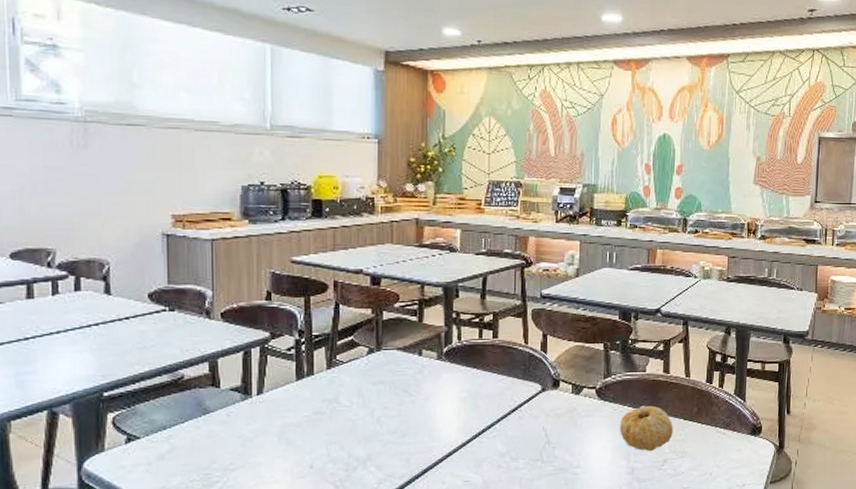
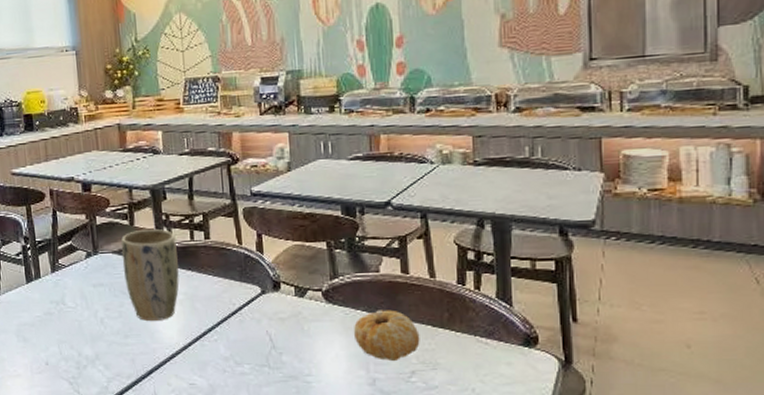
plant pot: none [406,327,464,419] -> present [121,229,180,321]

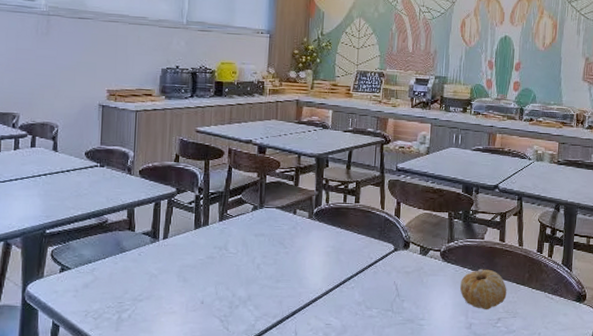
plant pot: present [121,229,180,321] -> none [283,191,332,269]

